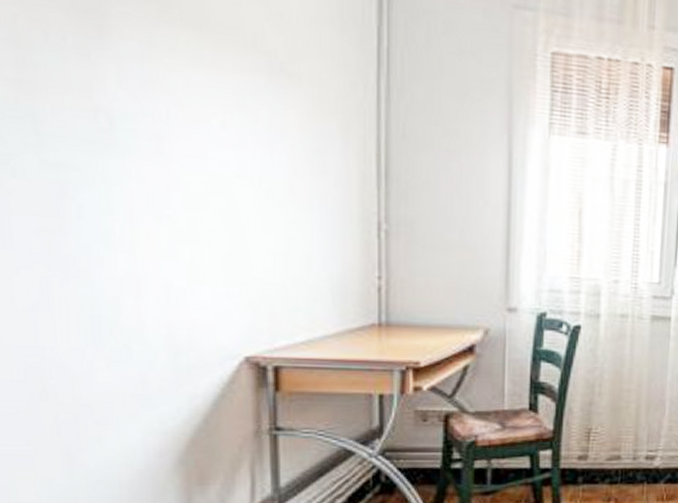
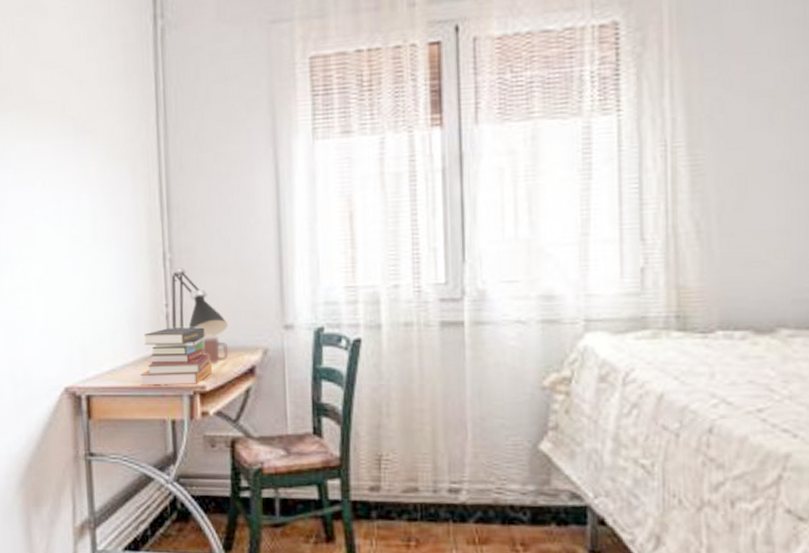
books: none [344,301,428,361] -> present [140,327,212,386]
desk lamp: none [383,240,448,314] -> present [169,267,228,338]
mug: none [419,313,448,343] -> present [203,336,229,366]

